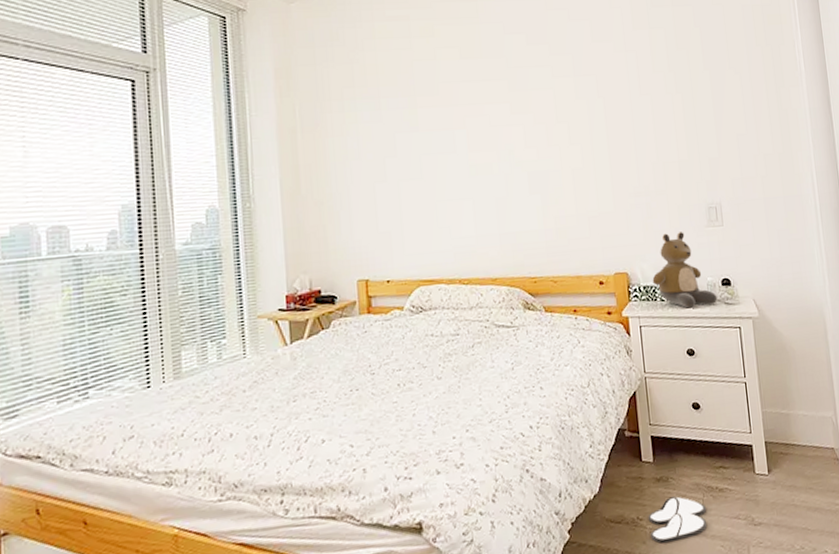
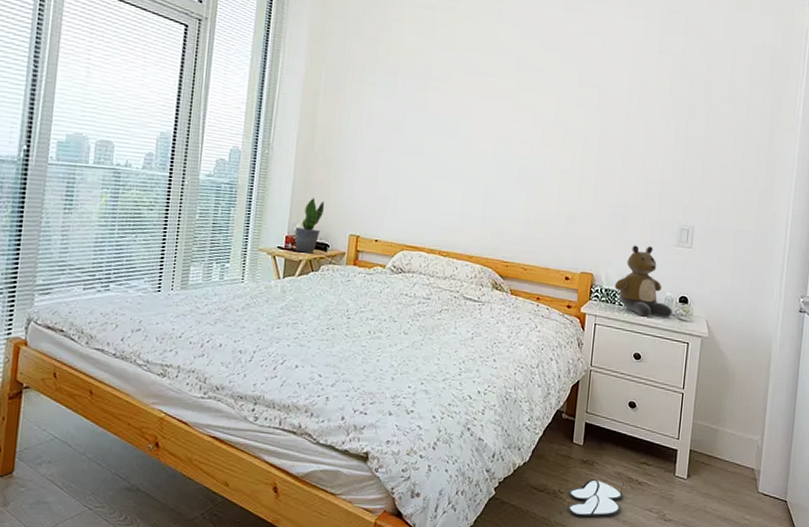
potted plant: none [294,246,325,311] -> present [294,197,325,254]

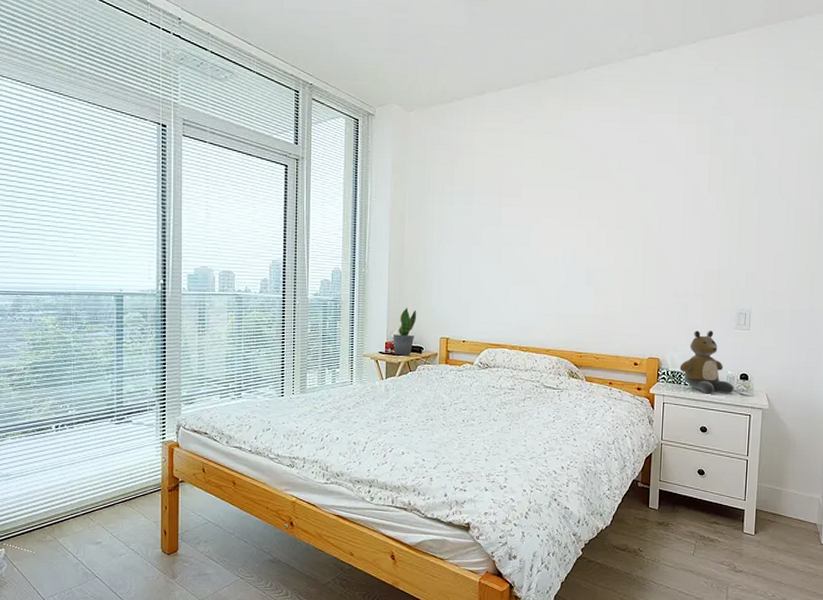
slippers: present [568,479,623,518] -> none [647,538,697,571]

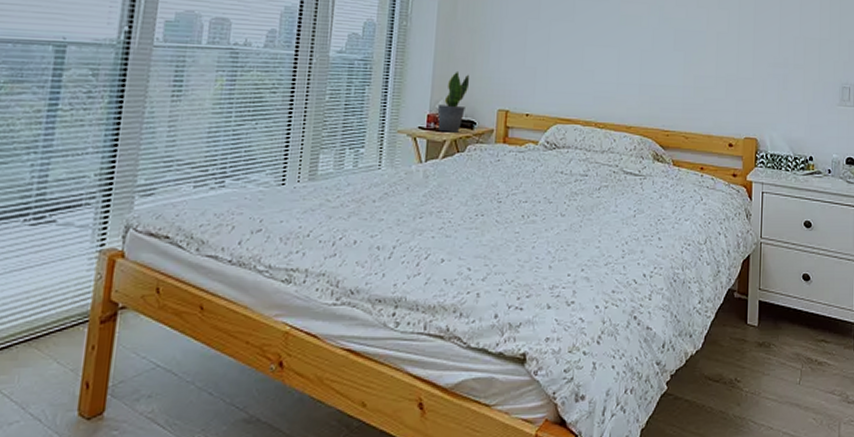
bear: present [679,330,734,394] -> none [780,106,840,182]

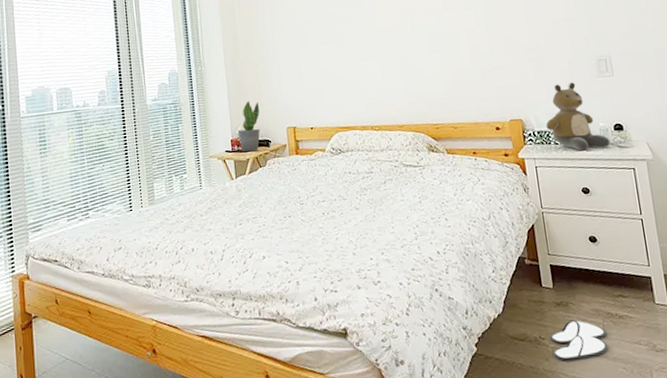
slippers: none [745,363,803,408] -> present [549,320,608,362]
bear: none [780,106,840,182] -> present [545,82,611,151]

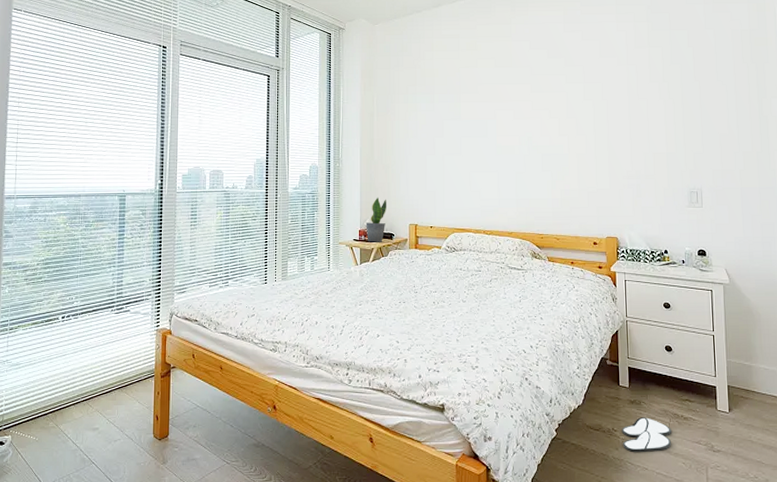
bear: present [545,82,611,151] -> none [638,209,693,271]

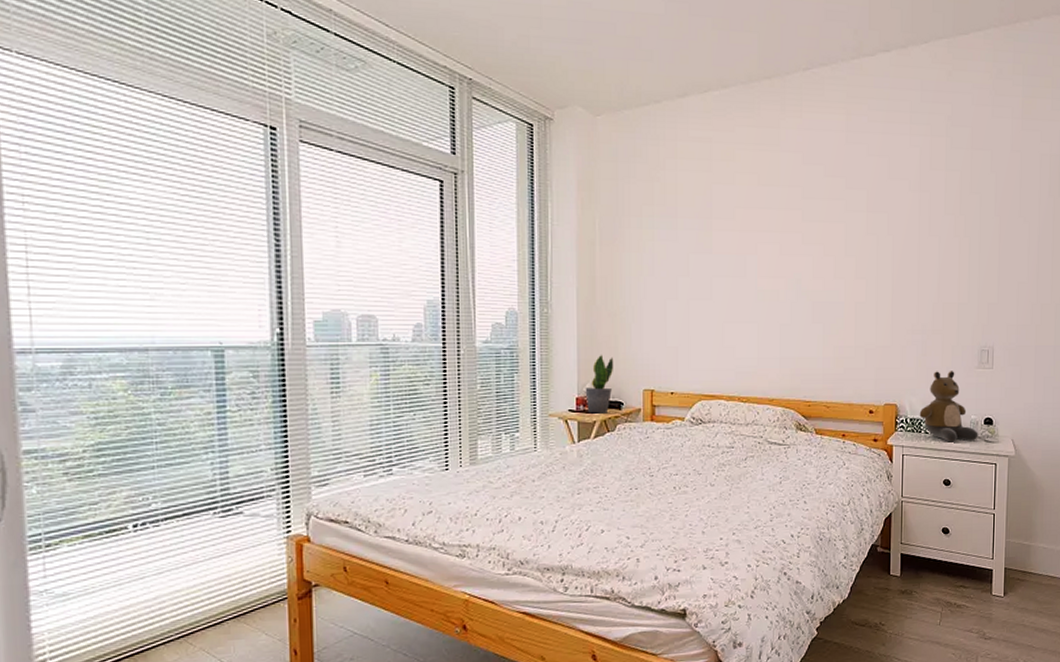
slippers: present [621,417,671,452] -> none [889,608,943,647]
bear: none [638,209,693,271] -> present [919,371,978,442]

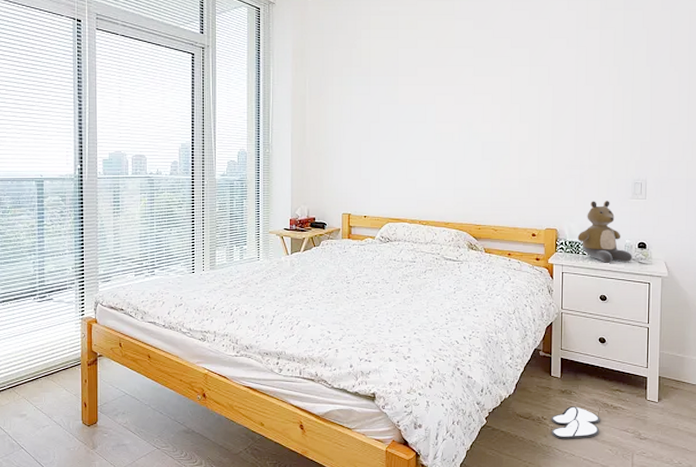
potted plant: present [585,354,614,414] -> none [297,185,320,232]
slippers: none [889,608,943,647] -> present [551,406,600,439]

